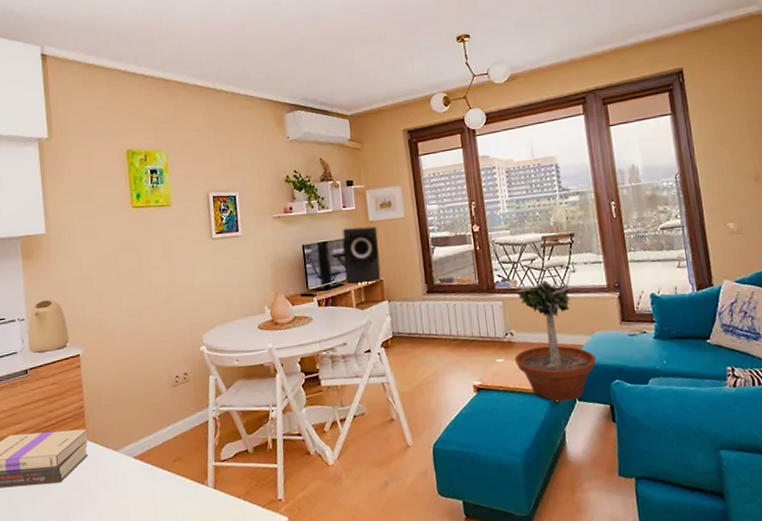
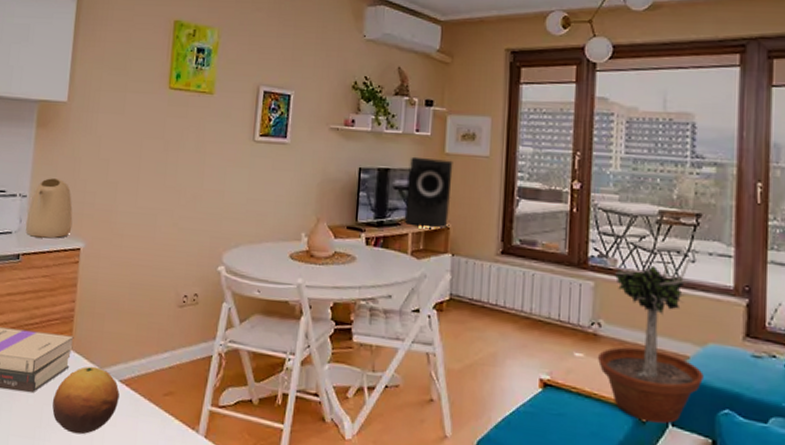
fruit: none [78,450,136,509] -> present [52,366,120,435]

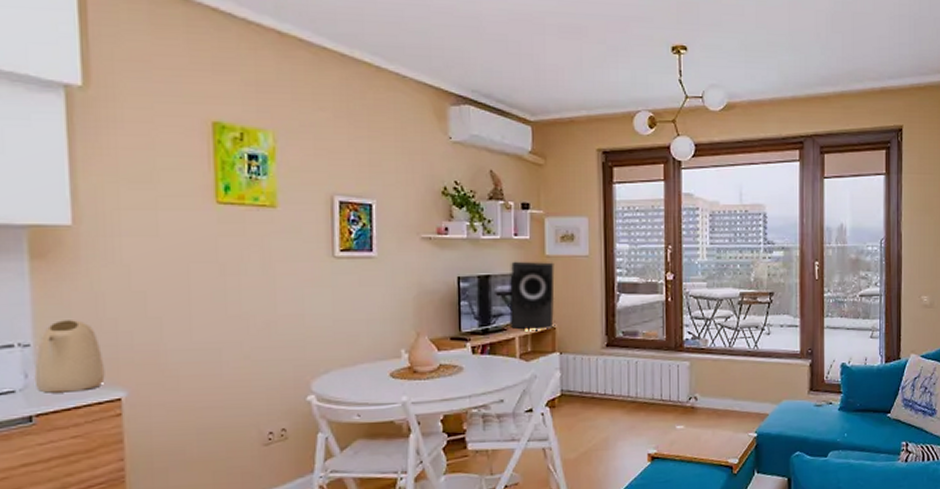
potted tree: present [598,256,704,424] -> none [696,329,780,474]

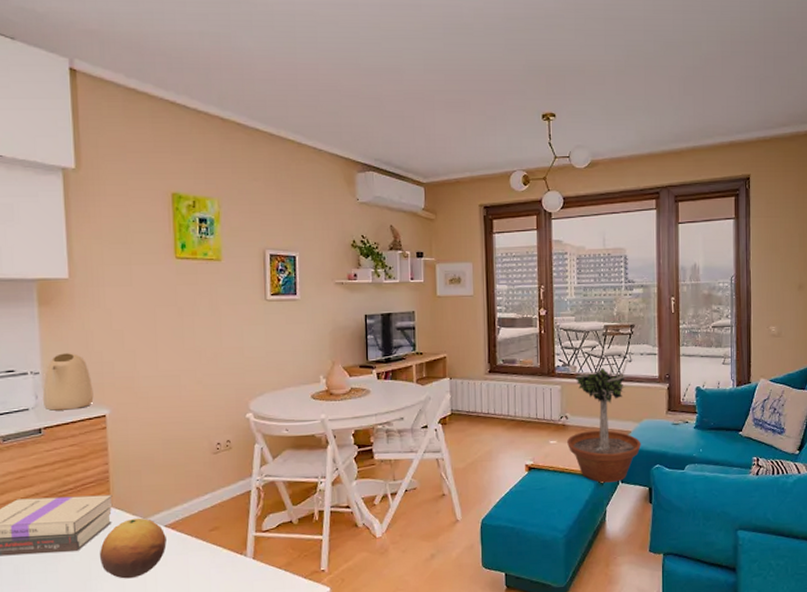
speaker: present [511,262,555,330] -> none [408,301,445,359]
potted tree: none [696,329,780,474] -> present [567,357,641,483]

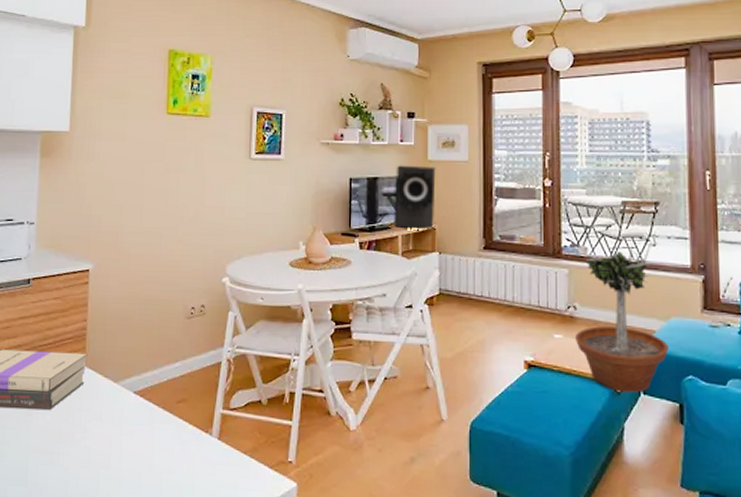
kettle: present [42,353,94,411] -> none [34,205,81,262]
fruit: present [99,518,167,579] -> none [69,380,134,446]
speaker: none [408,301,445,359] -> present [395,166,436,230]

